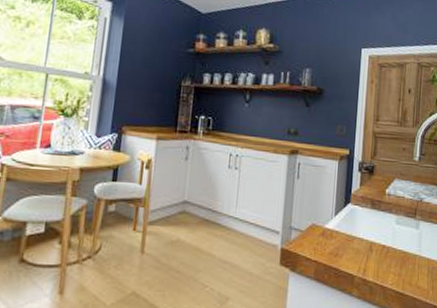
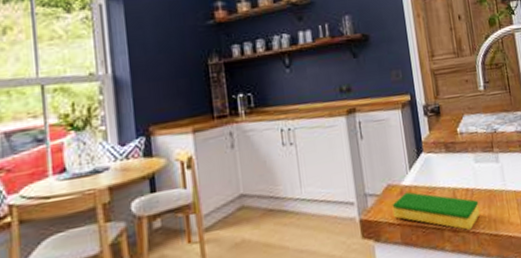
dish sponge: none [311,234,392,282] -> present [392,191,481,230]

